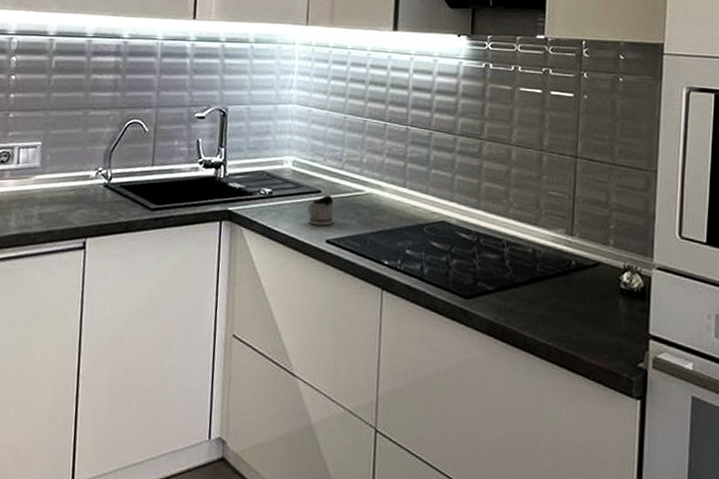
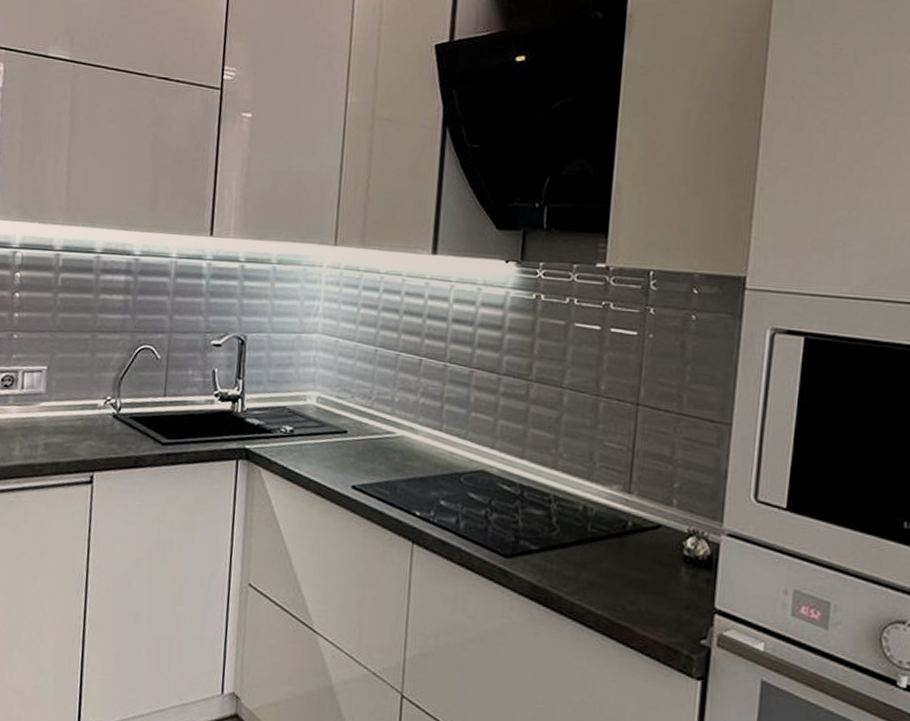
tea glass holder: present [308,195,334,226] -> none [332,436,361,470]

